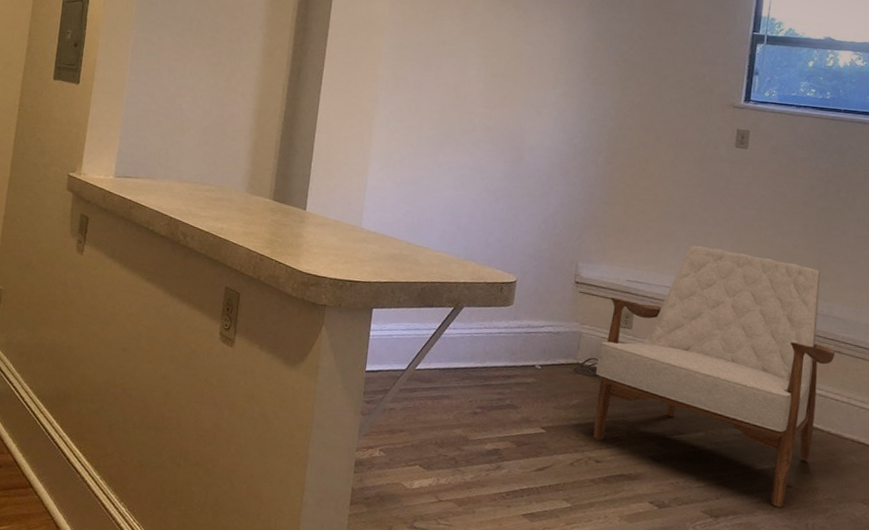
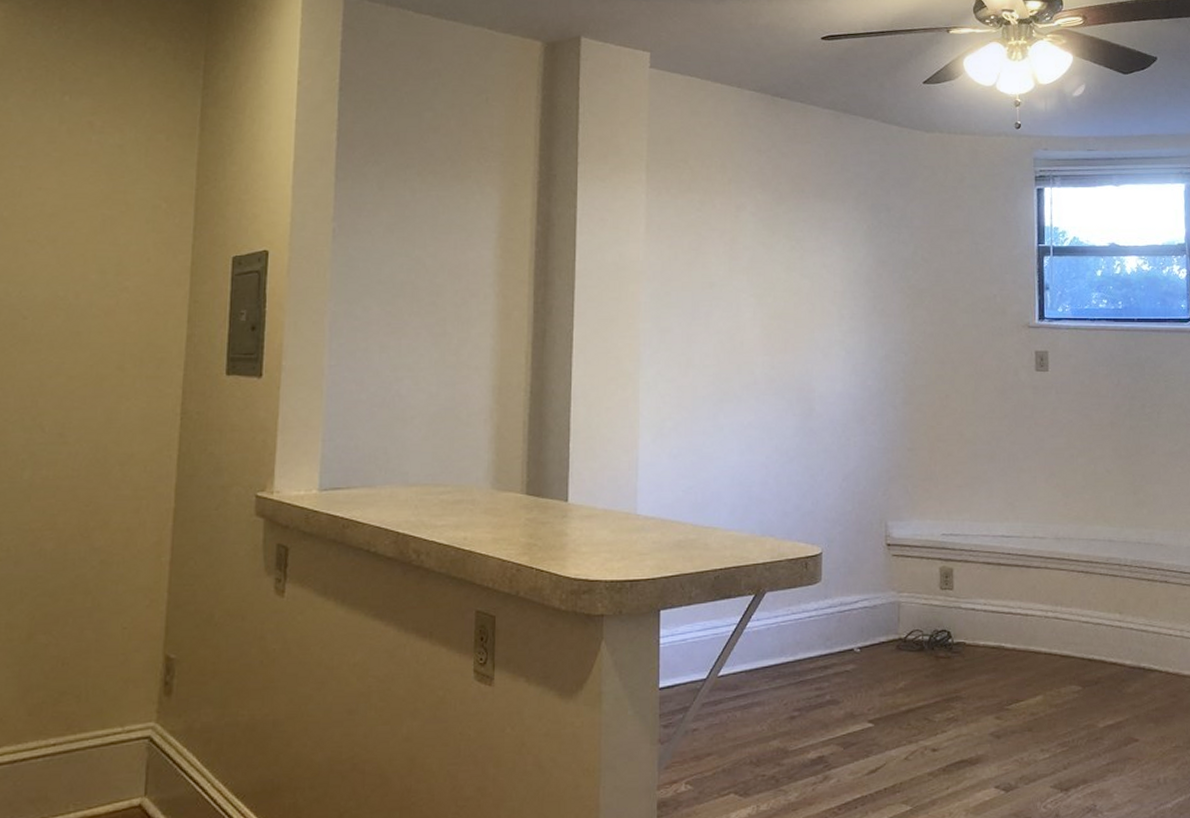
armchair: present [593,245,835,508] -> none [920,485,1163,767]

